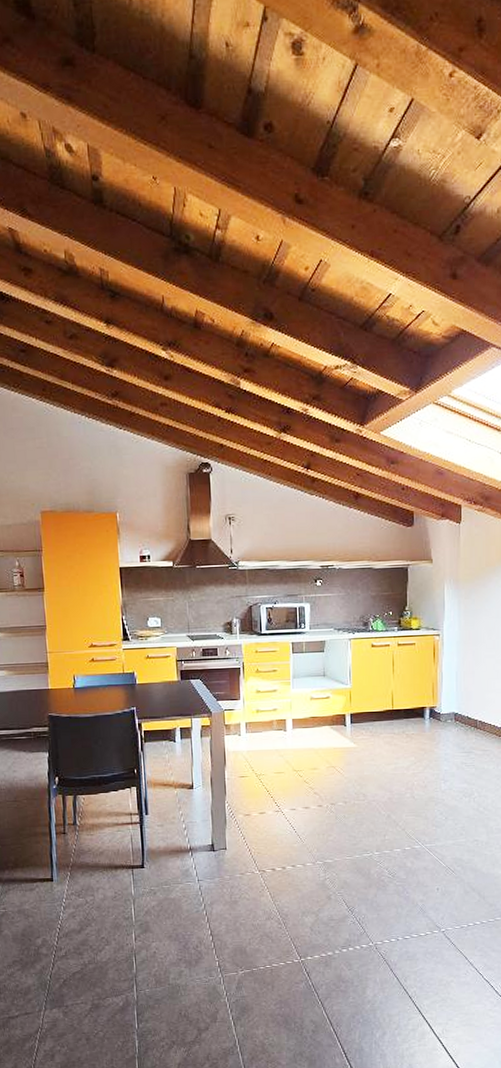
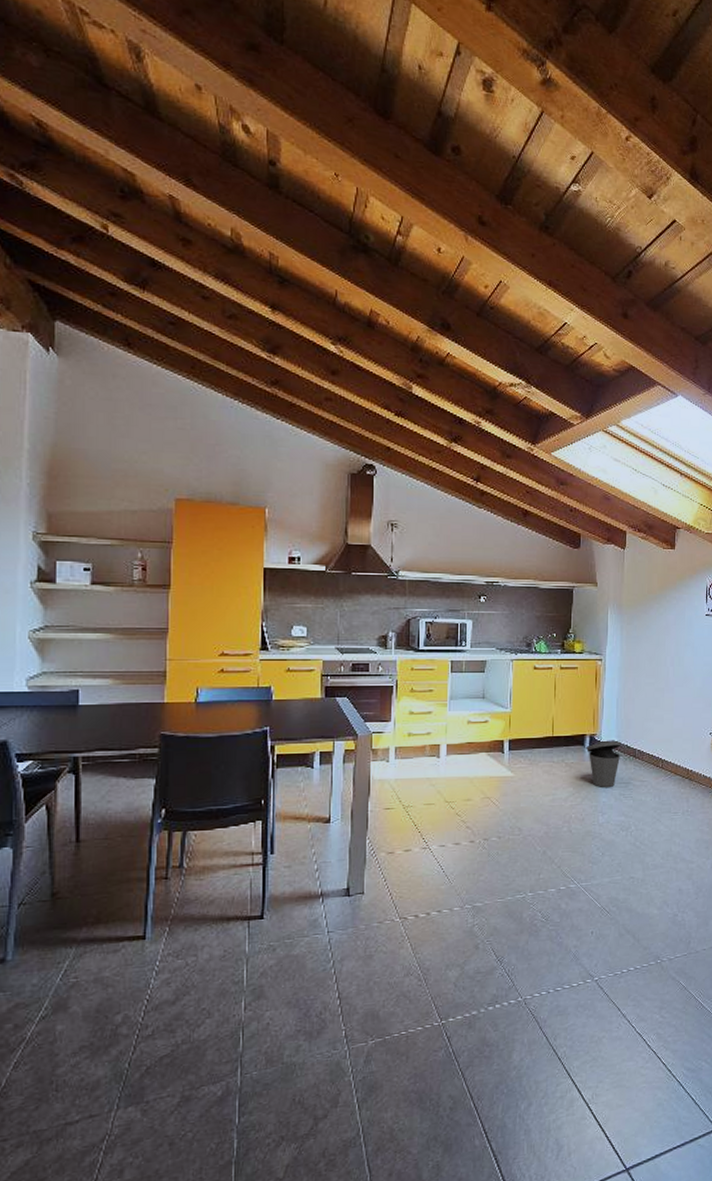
trash can: none [426,712,462,757] -> present [586,740,622,787]

